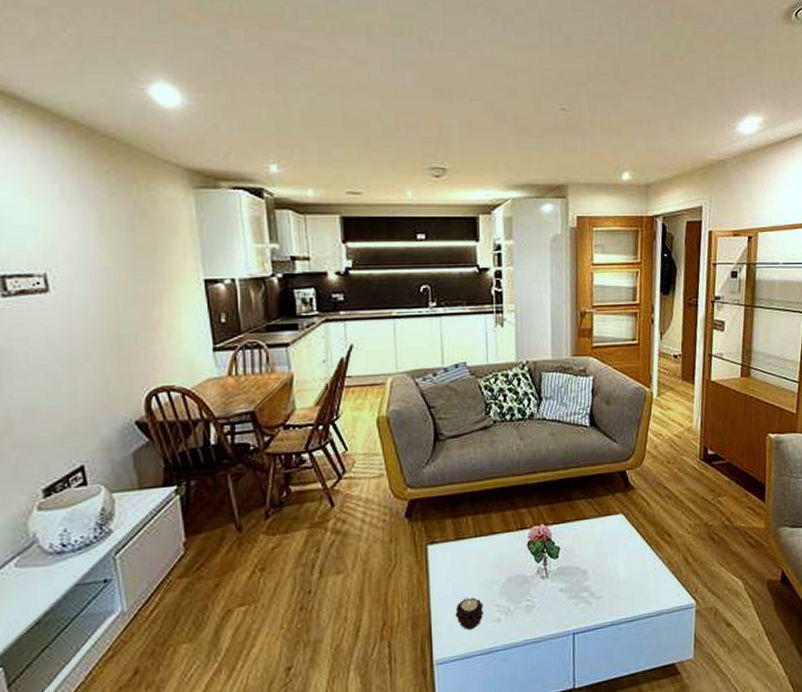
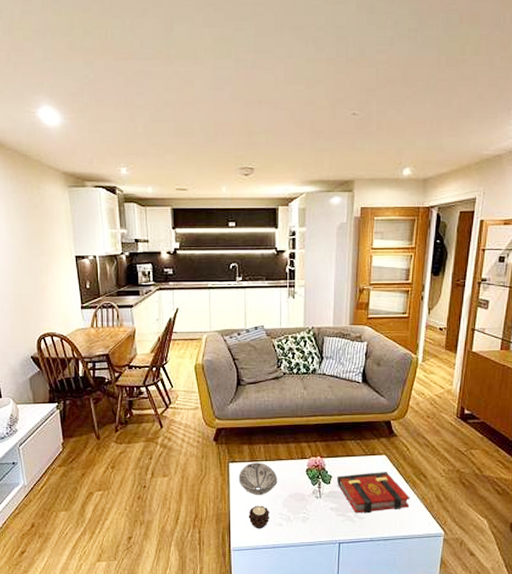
decorative bowl: none [440,540,492,585] -> present [238,462,278,495]
book: none [567,535,654,593] -> present [337,472,410,514]

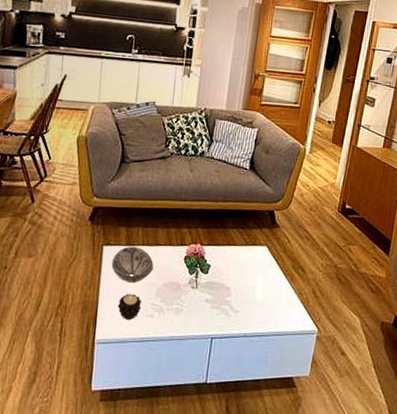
book: present [337,472,410,514] -> none [215,263,287,307]

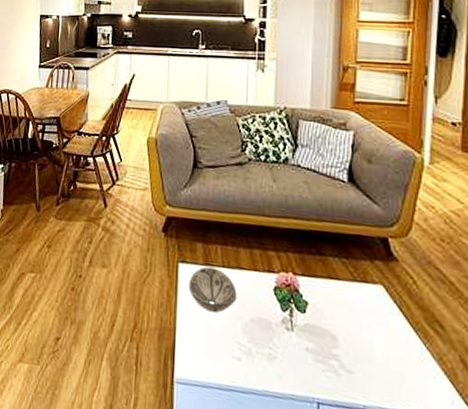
candle: present [118,294,141,320] -> none [198,325,225,360]

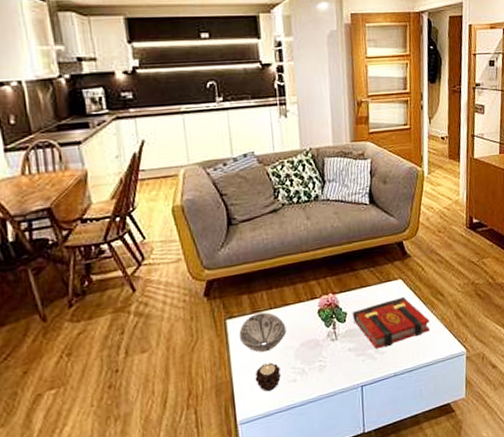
candle: none [198,325,225,360] -> present [255,362,281,392]
book: none [315,303,421,370] -> present [353,297,430,349]

